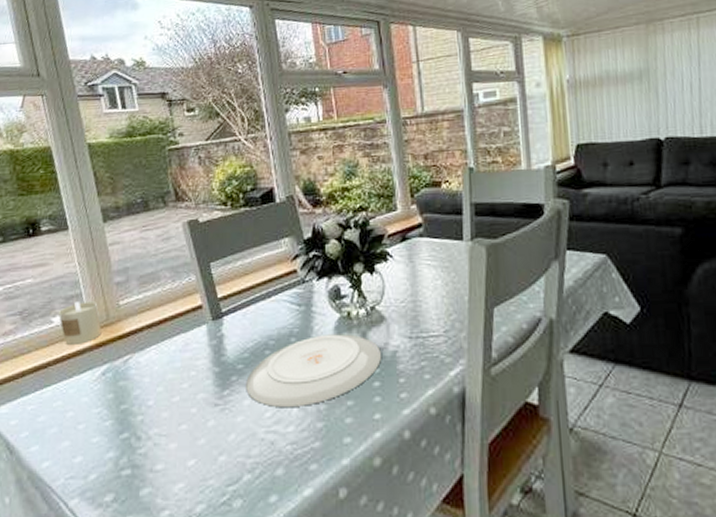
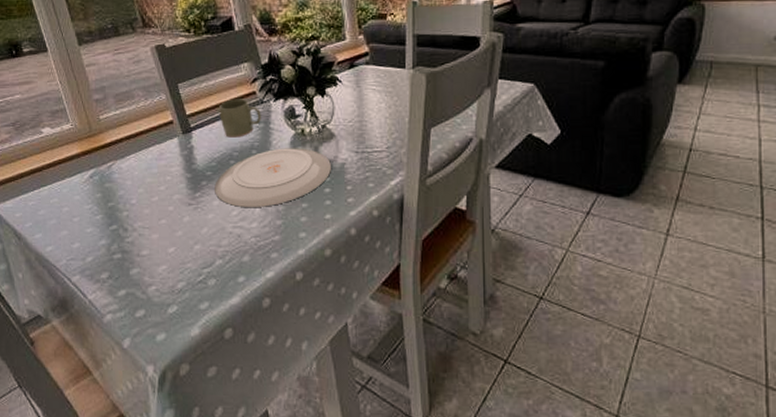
candle: present [58,301,102,345] -> none [46,116,86,152]
mug: none [255,278,302,323] -> present [219,99,261,138]

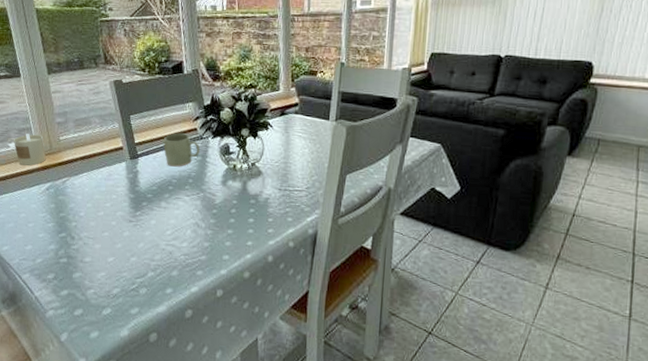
candle: none [46,116,86,152] -> present [13,134,46,166]
plate: present [215,148,331,208] -> none [153,179,257,230]

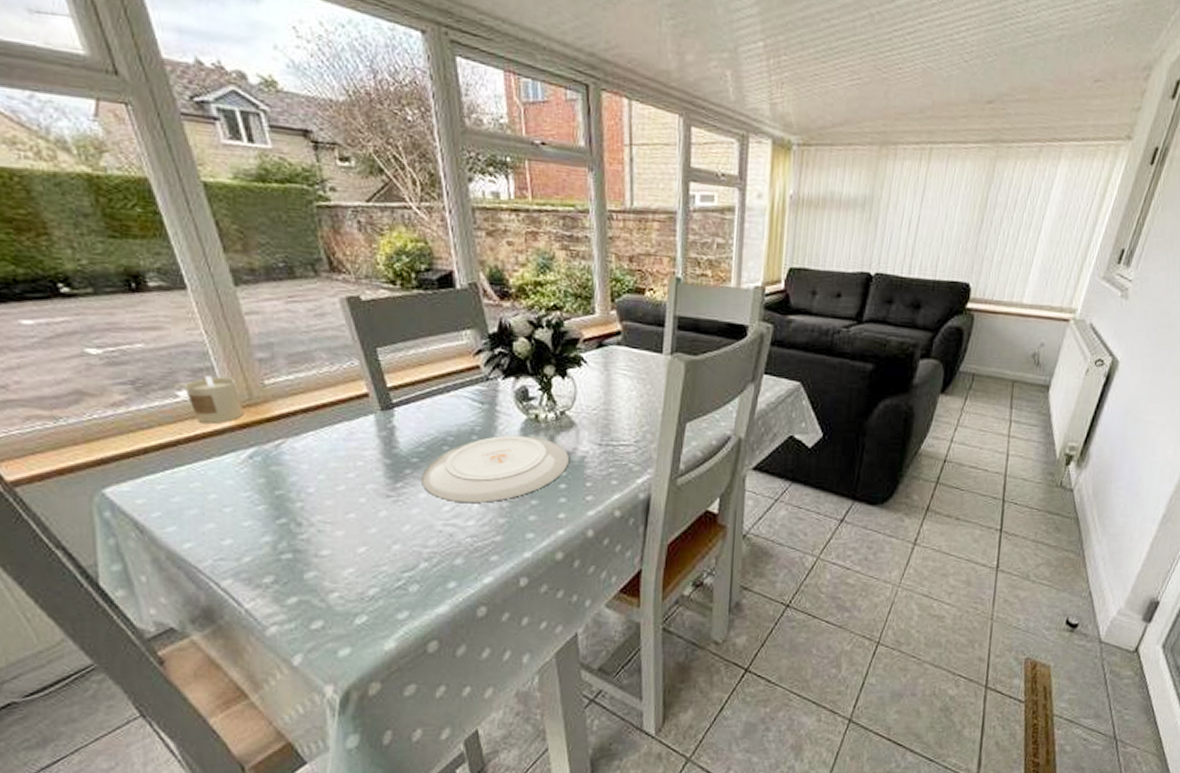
plate: none [153,179,257,230] -> present [422,435,569,504]
mug: present [163,133,200,167] -> none [431,372,485,419]

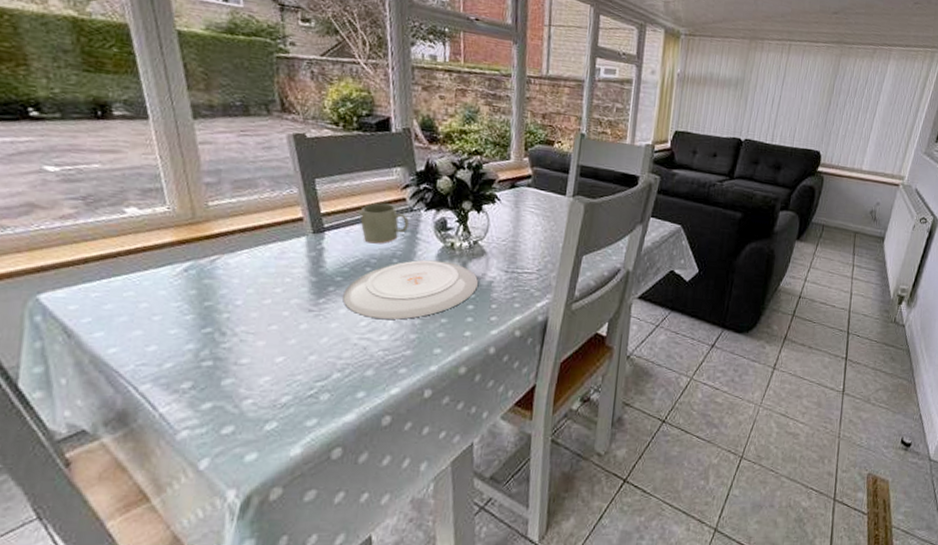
candle: present [184,376,244,424] -> none [132,196,186,239]
mug: none [431,372,485,419] -> present [360,203,409,244]

